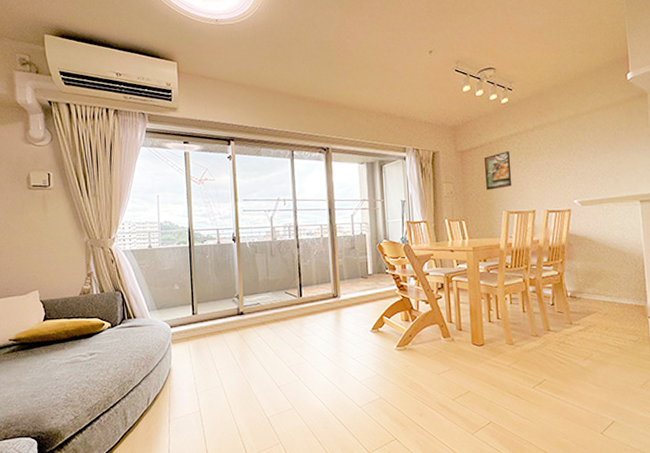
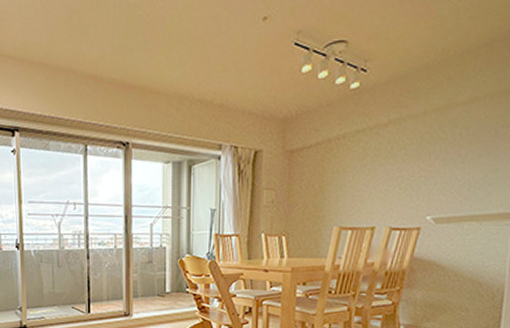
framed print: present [484,151,512,190] -> none [317,152,353,200]

